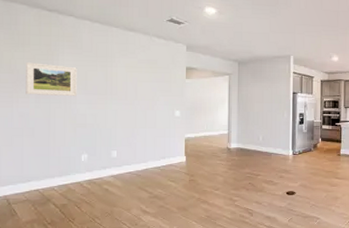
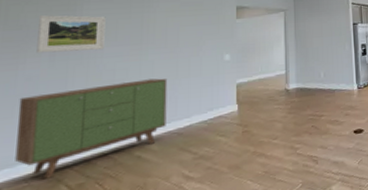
sideboard: none [15,126,128,197] -> present [15,78,168,179]

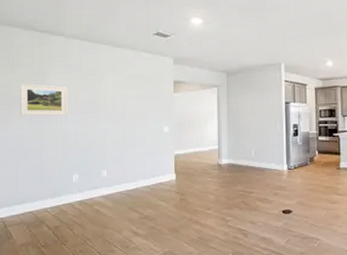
sideboard: present [15,78,168,179] -> none [11,144,118,219]

